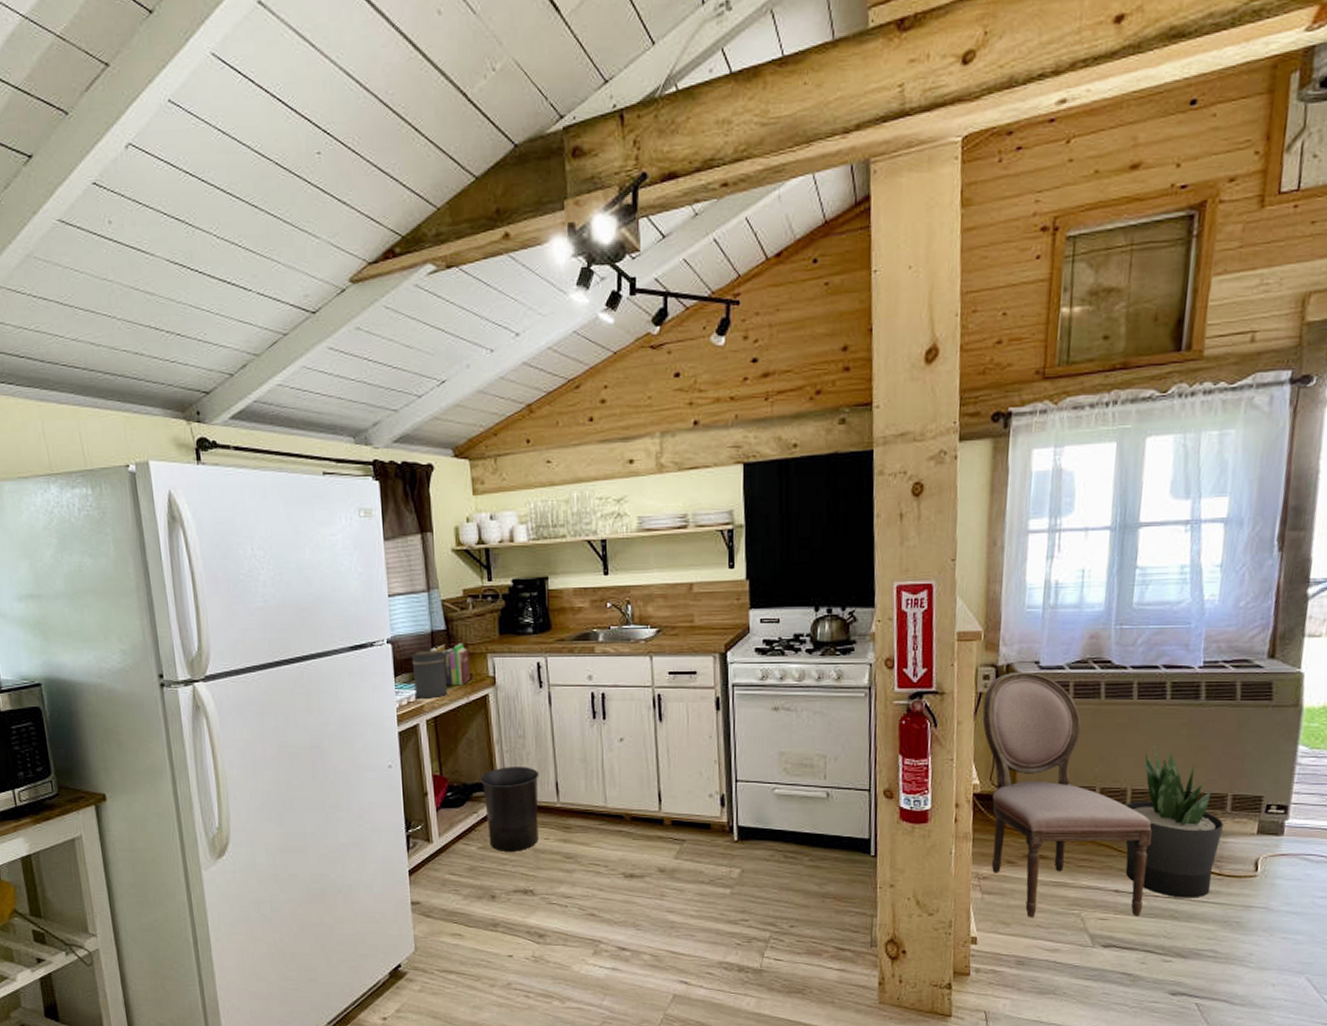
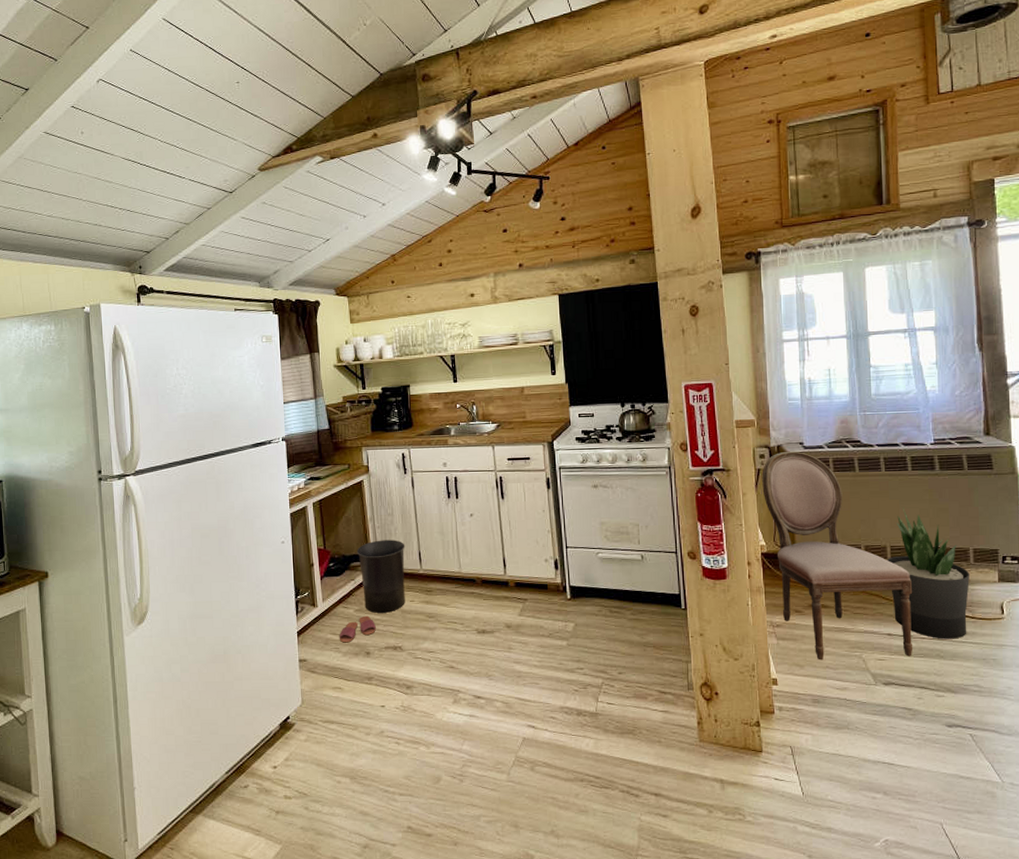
cylinder: present [411,650,447,699] -> none [301,445,330,485]
books: present [431,642,470,686] -> none [317,439,349,474]
slippers: none [458,854,503,885] -> present [339,615,376,643]

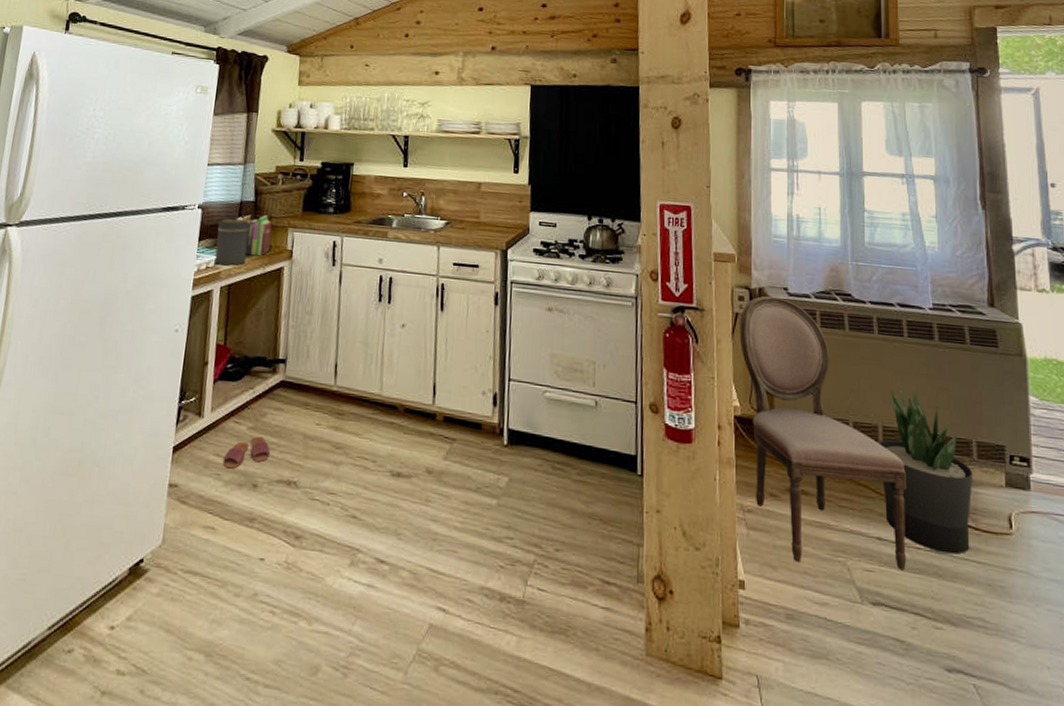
cylinder: none [301,445,330,485] -> present [214,218,249,266]
books: none [317,439,349,474] -> present [237,214,272,256]
waste bin: present [357,540,405,613] -> none [260,342,321,436]

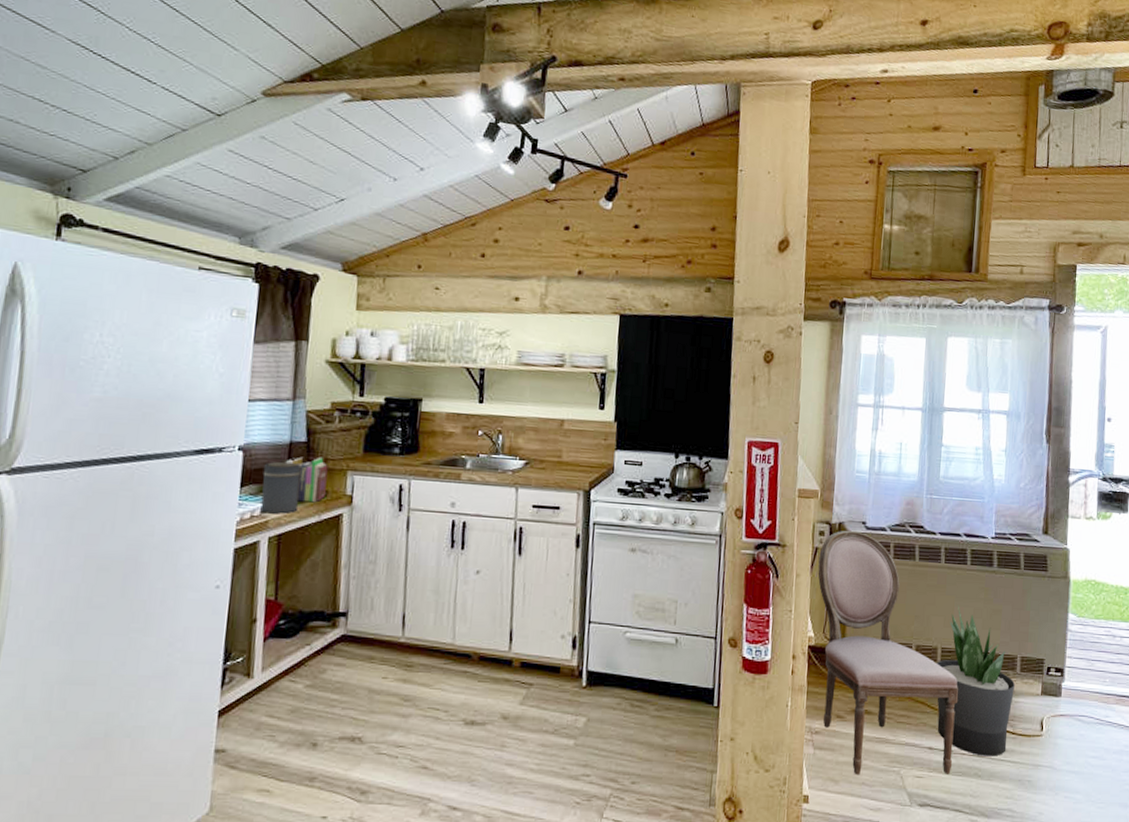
slippers: present [222,436,270,469] -> none [277,693,331,729]

